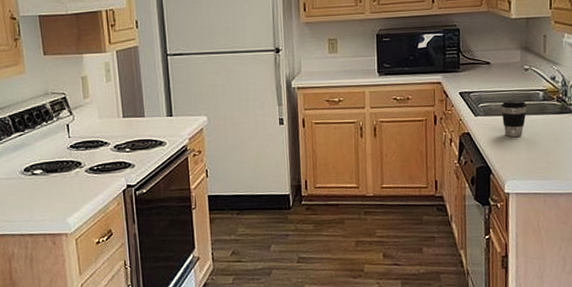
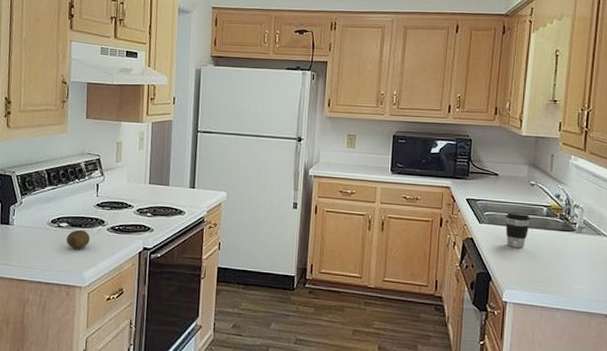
fruit: none [43,174,69,196] -> present [66,229,90,249]

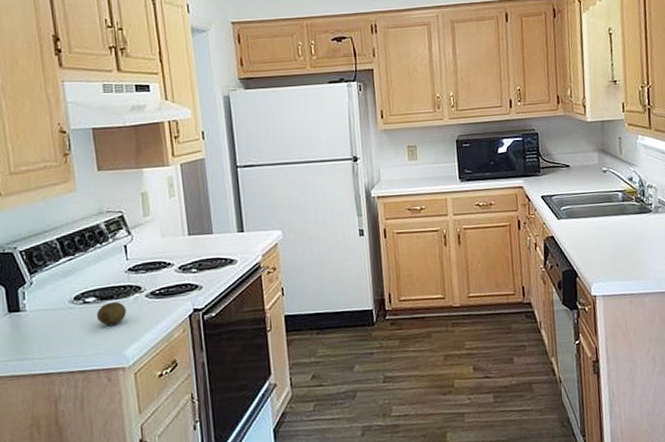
coffee cup: present [505,211,531,248] -> none [582,201,608,239]

